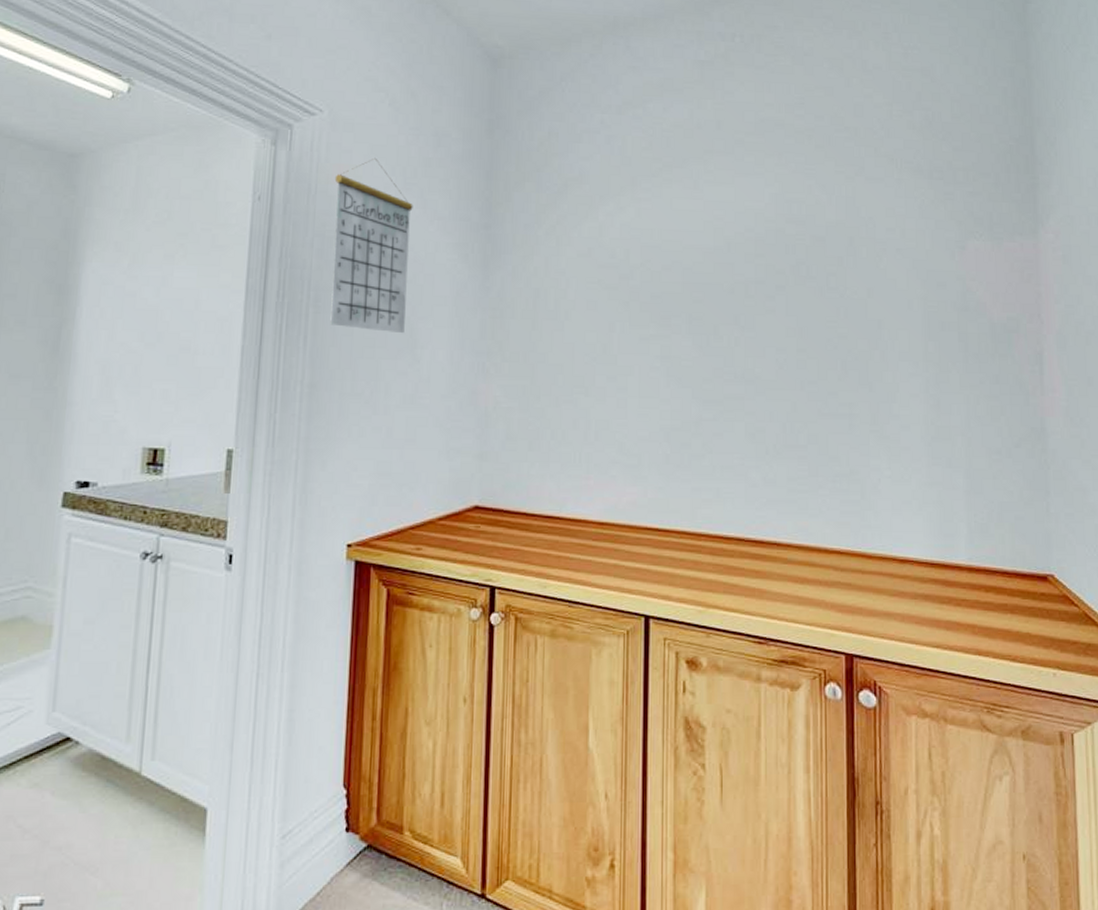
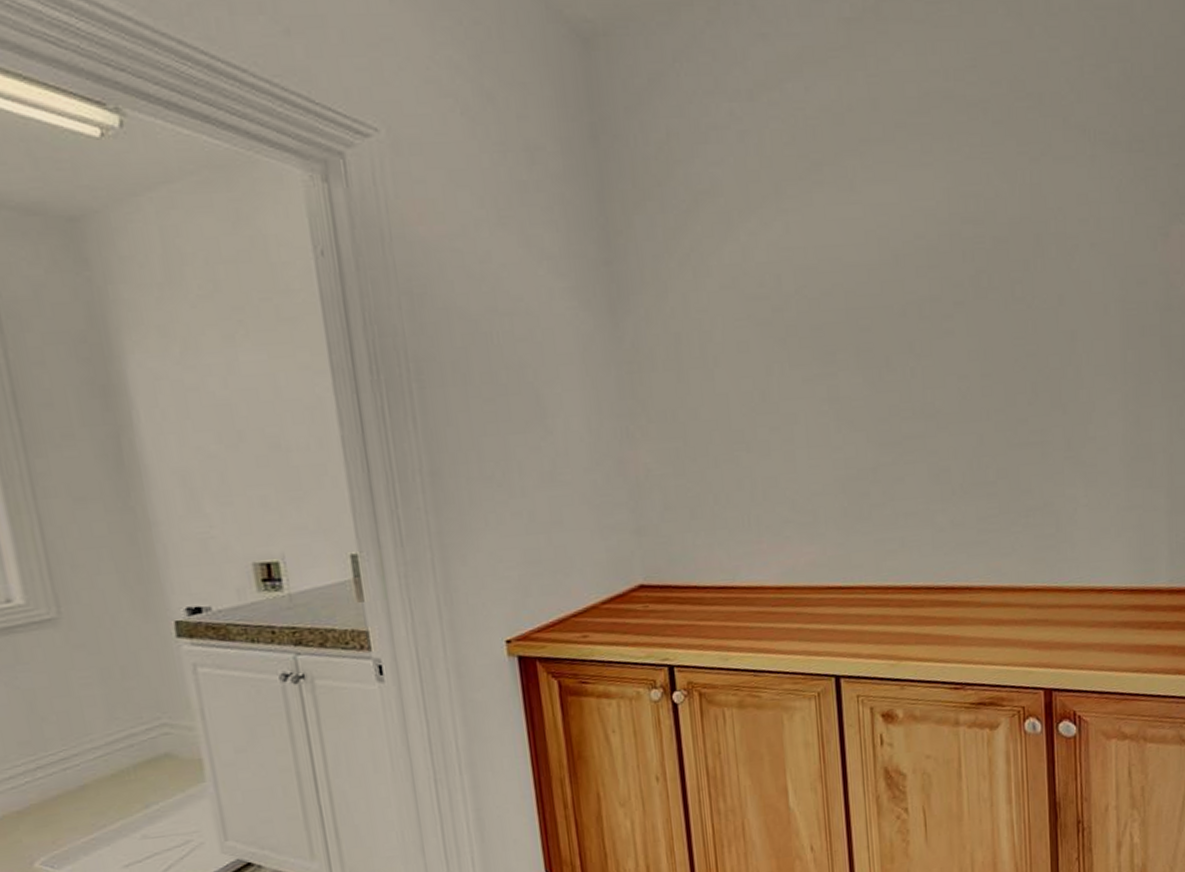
calendar: present [330,157,413,334] -> none [410,186,529,403]

